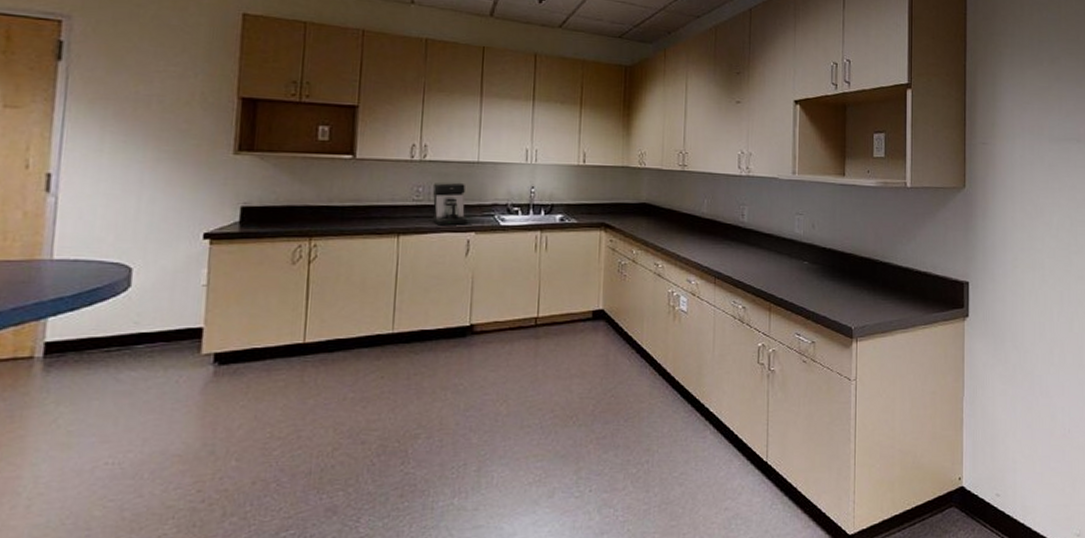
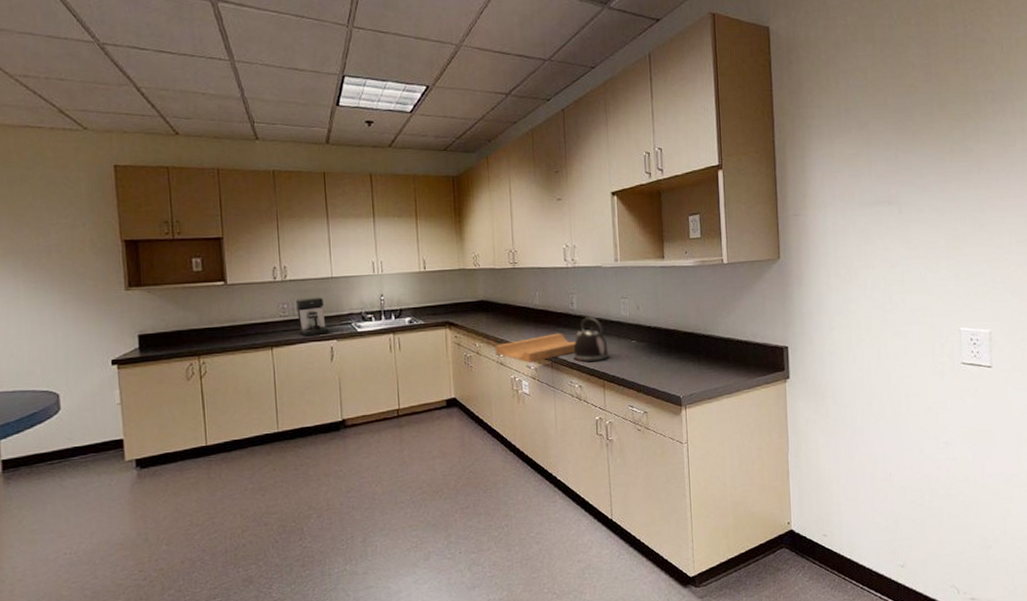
cutting board: none [653,246,743,278] -> present [495,333,576,364]
kettle: none [740,231,778,283] -> present [573,317,609,363]

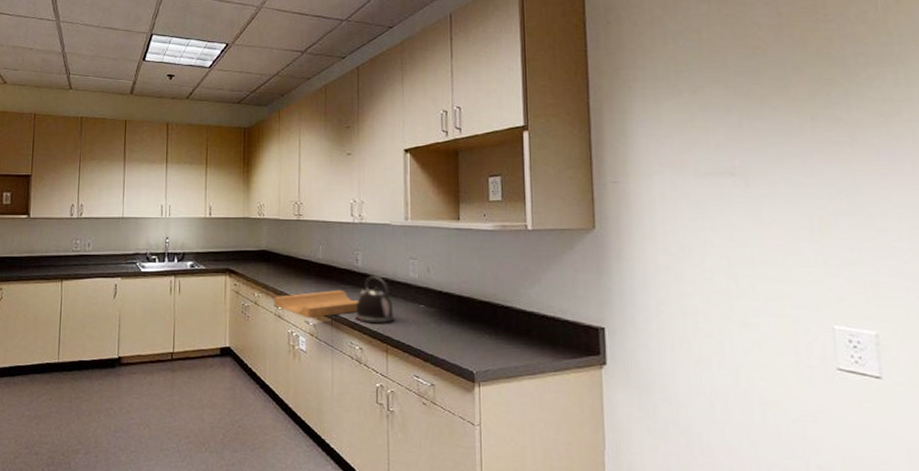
coffee maker: present [296,297,329,337] -> none [88,235,115,273]

